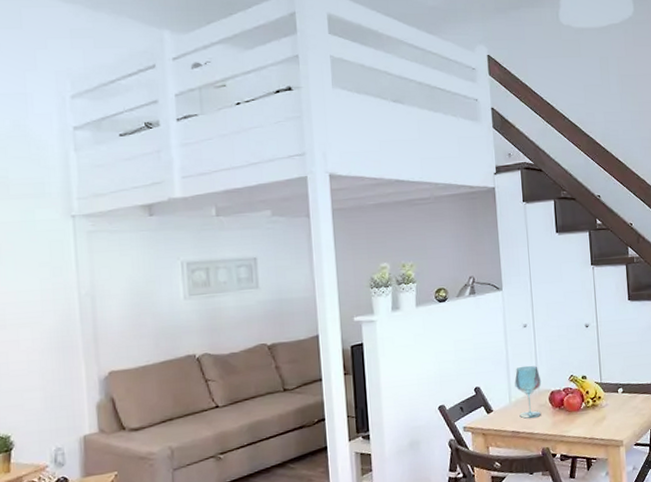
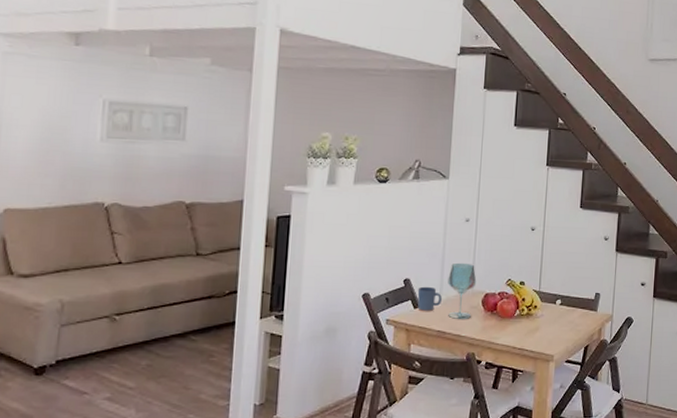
mug: none [488,391,512,416] -> present [417,286,442,312]

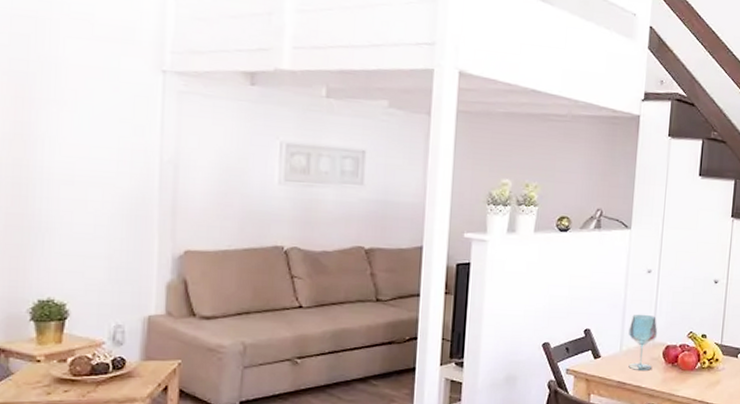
mug: present [417,286,442,312] -> none [598,337,622,363]

